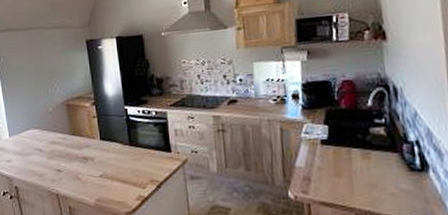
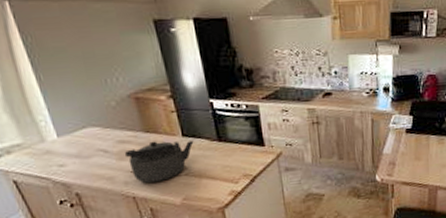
kettle: none [54,143,109,183] -> present [124,140,194,184]

